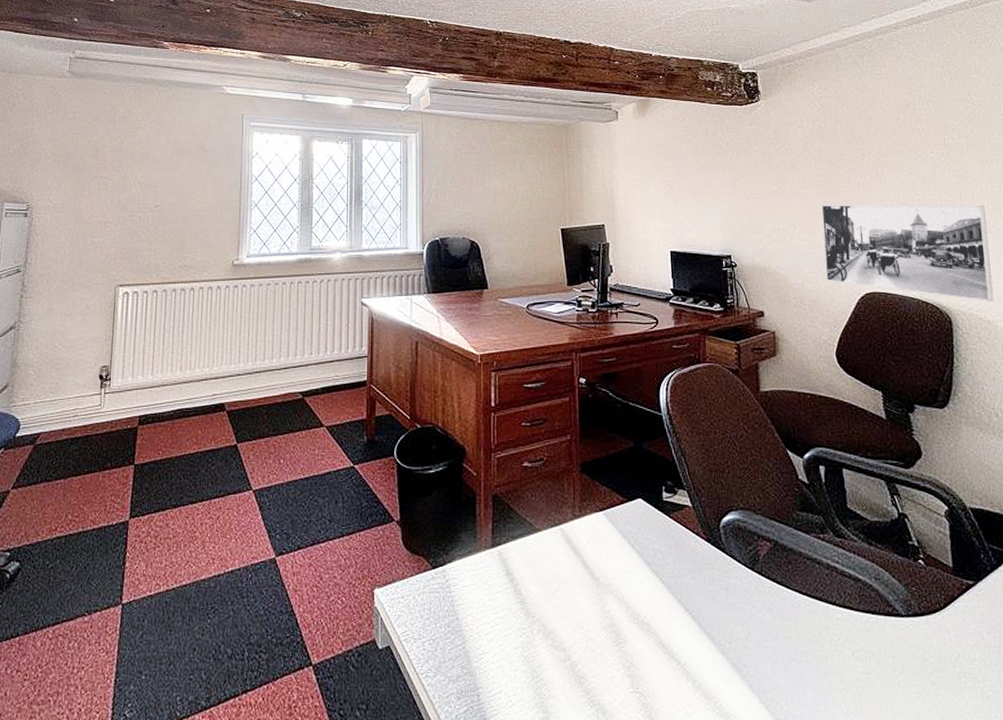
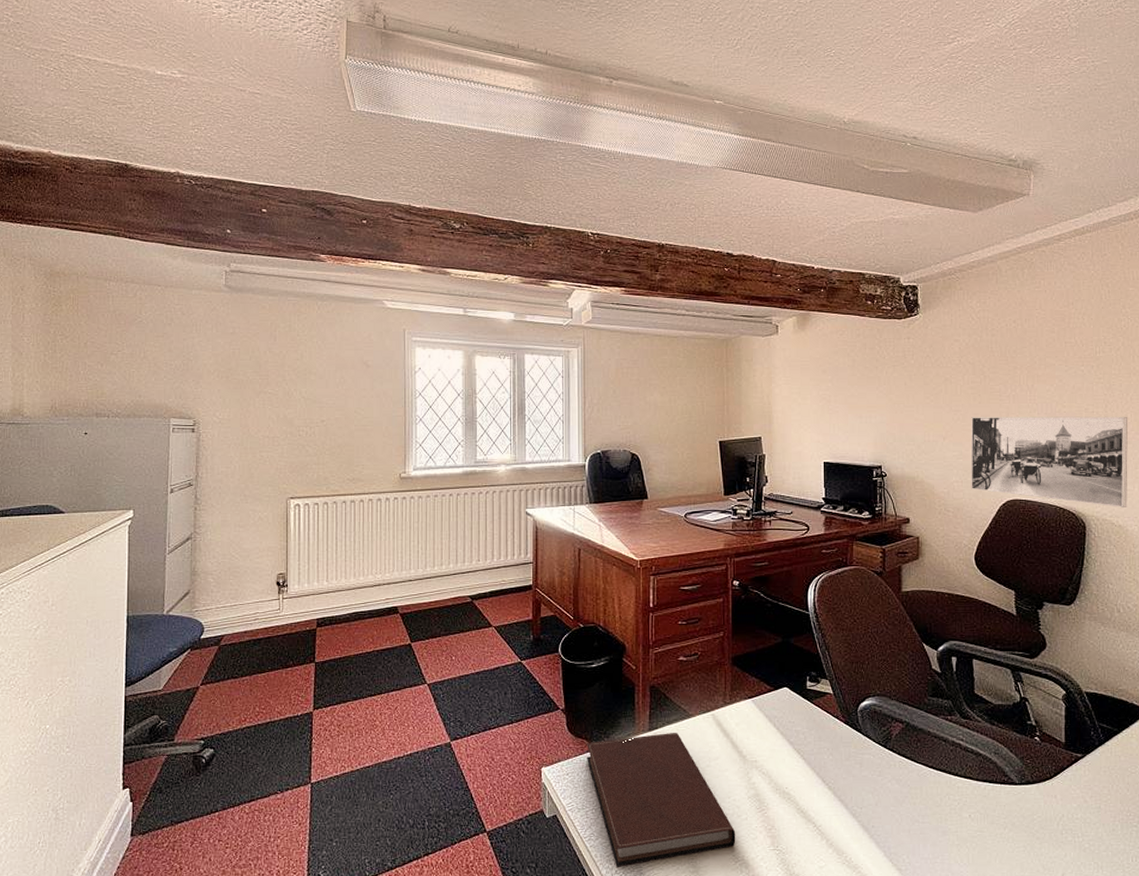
notebook: none [424,550,591,711] -> present [587,733,736,867]

